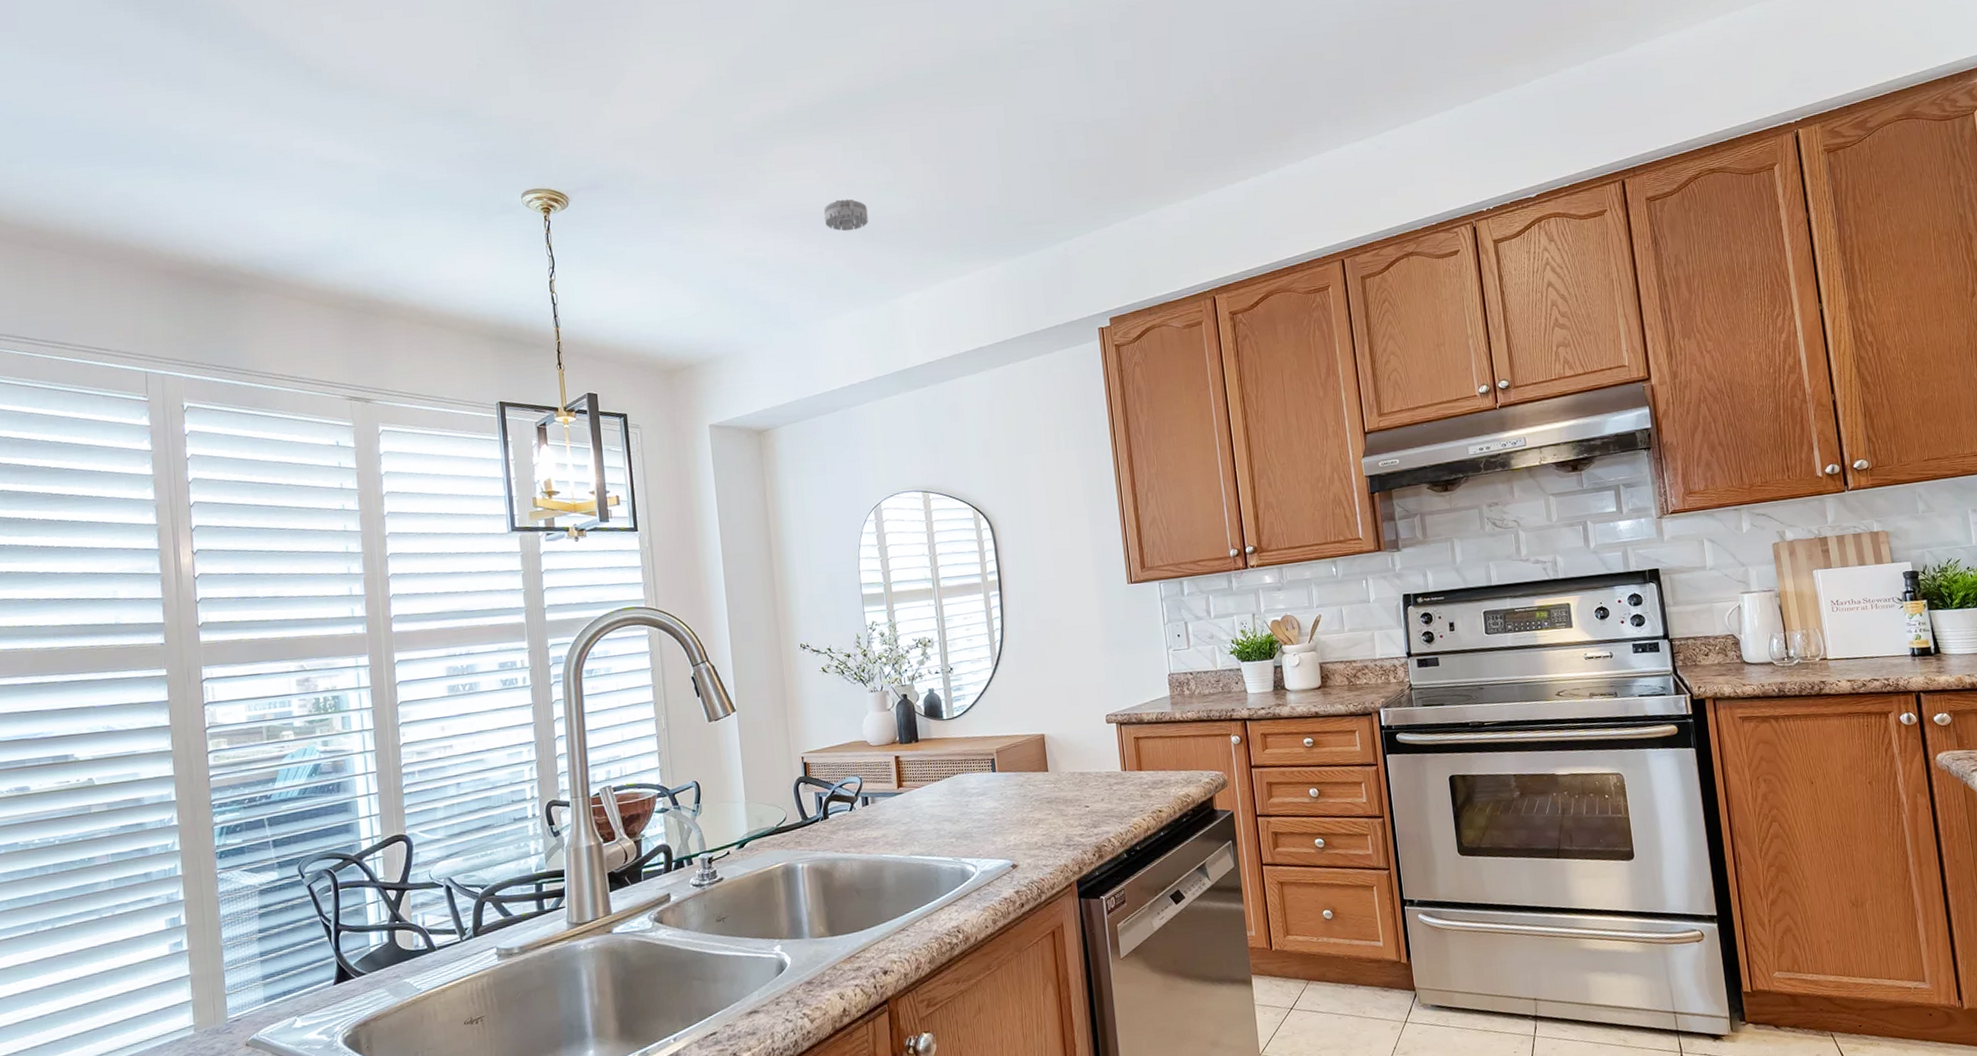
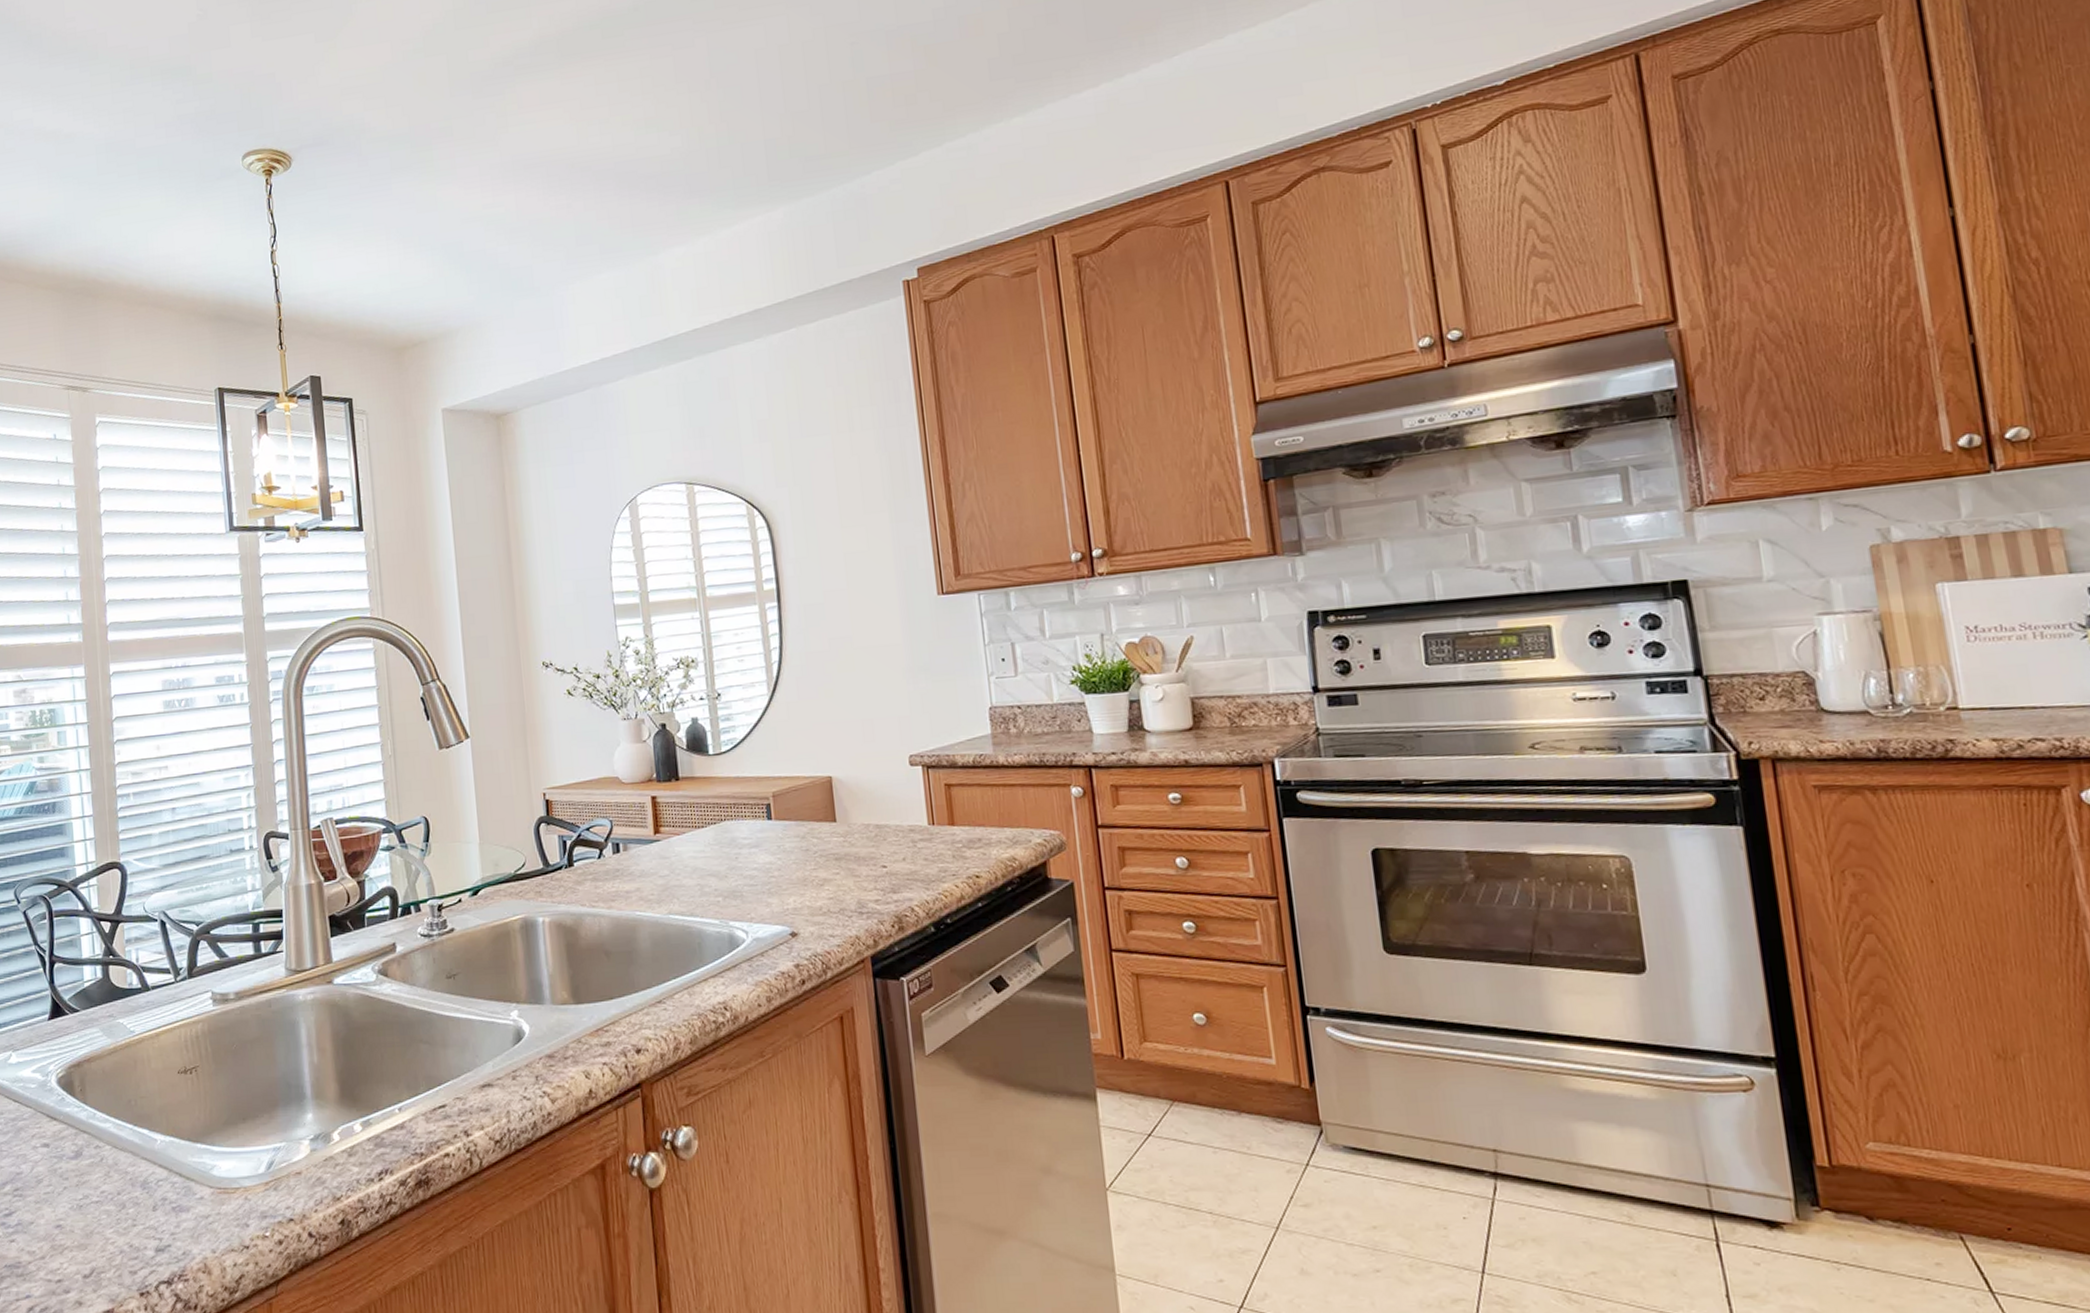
smoke detector: present [824,199,868,231] -> none [573,140,624,179]

